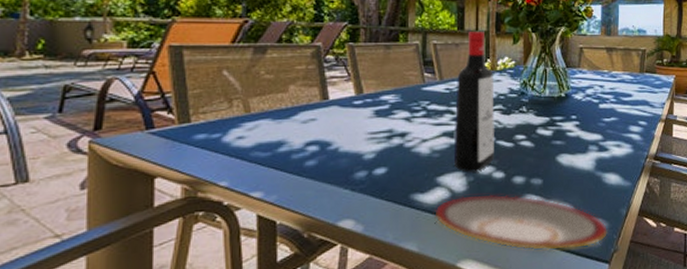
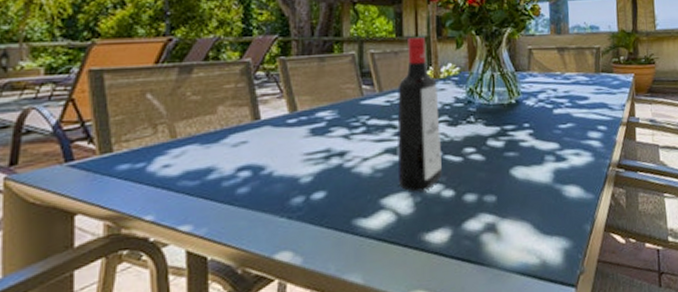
plate: present [434,194,607,251] -> none [380,214,572,277]

